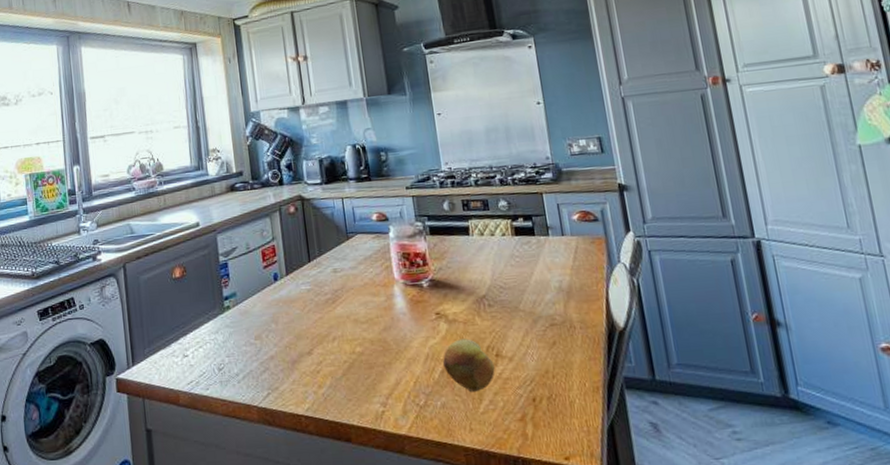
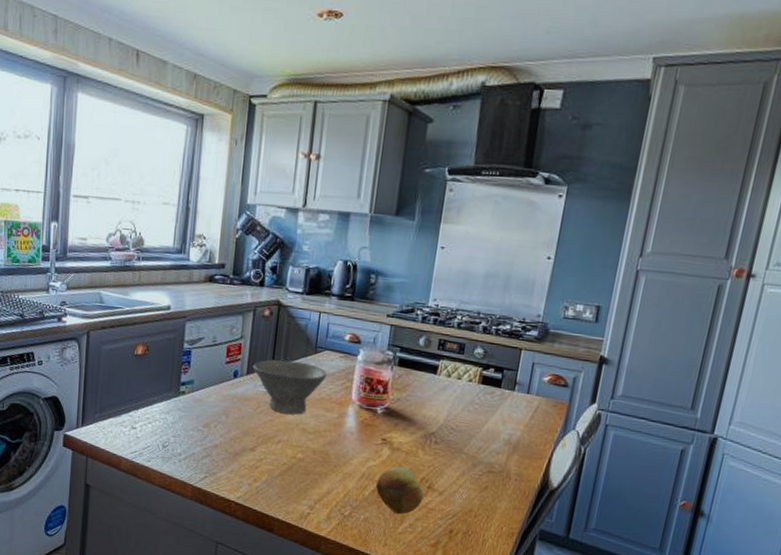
bowl: none [290,251,365,308] -> present [252,359,327,415]

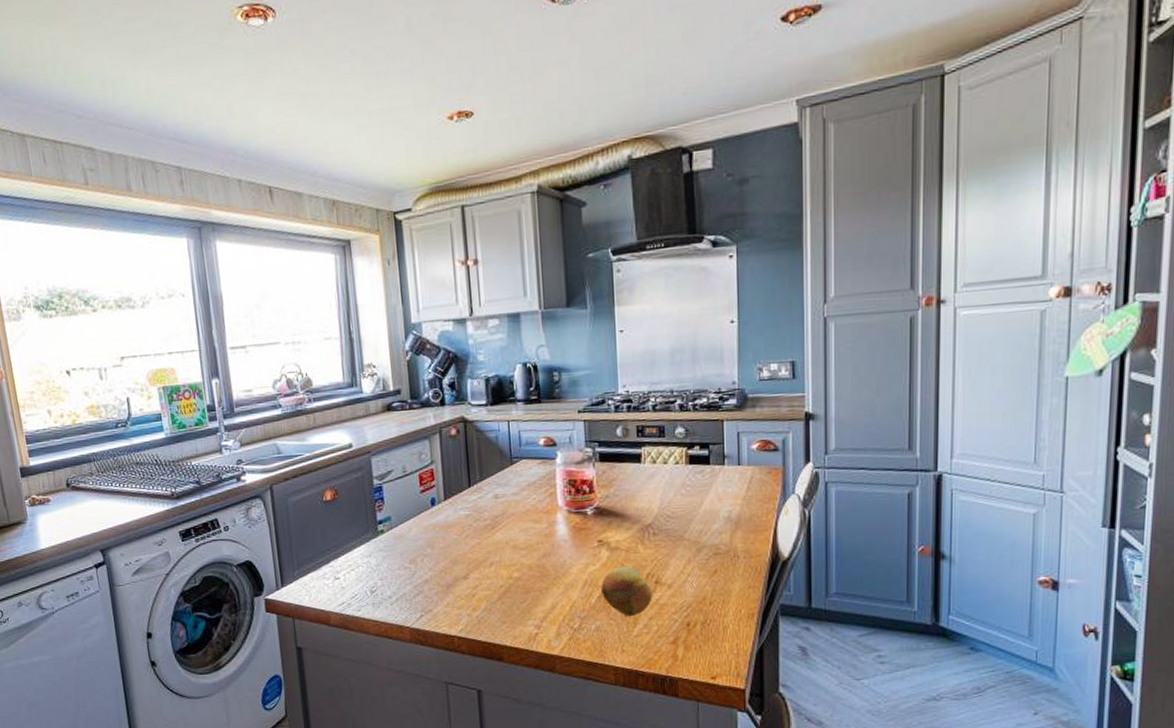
bowl: present [252,359,327,415] -> none [449,476,528,534]

